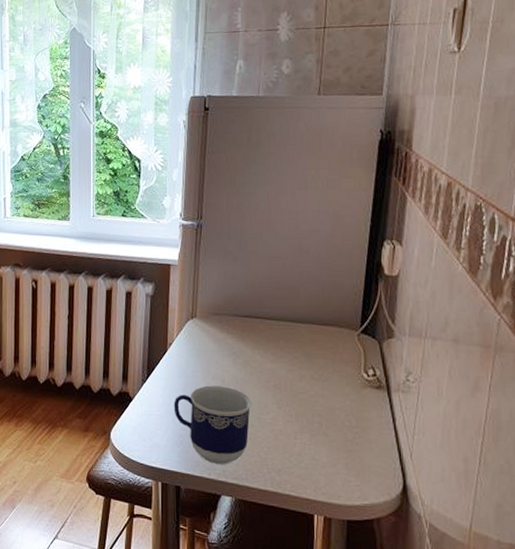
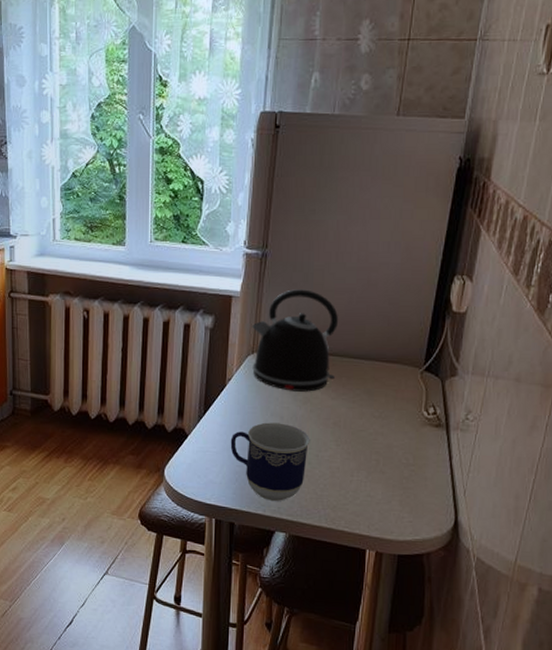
kettle: none [190,257,274,355] -> present [252,289,339,392]

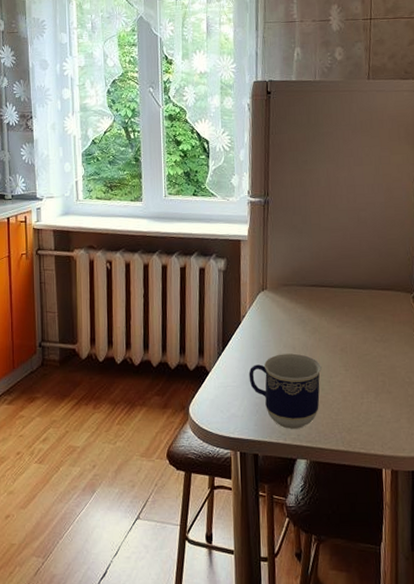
kettle: present [252,289,339,392] -> none [260,230,338,323]

